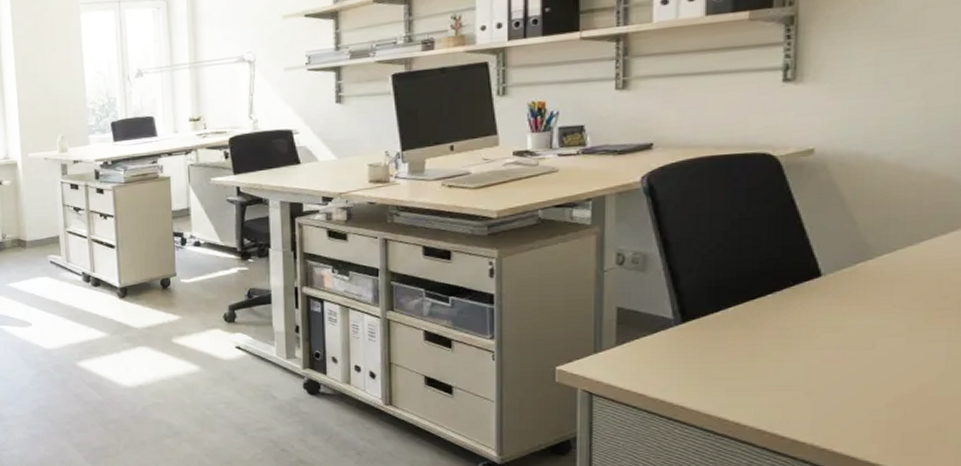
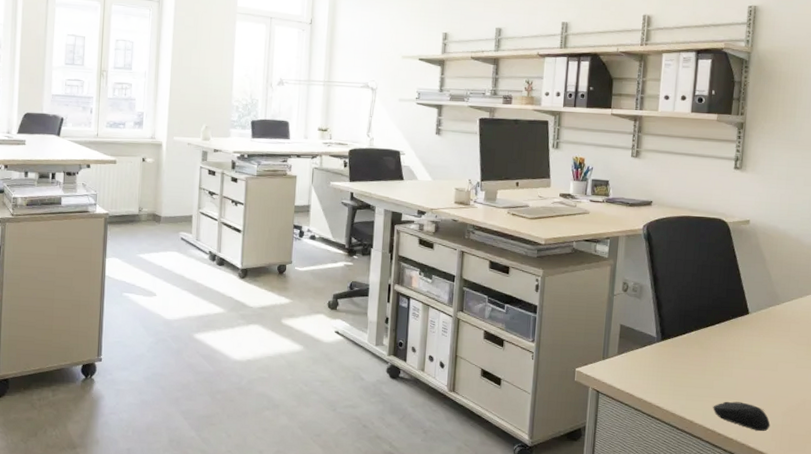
computer mouse: none [770,394,868,430] -> present [713,401,770,431]

